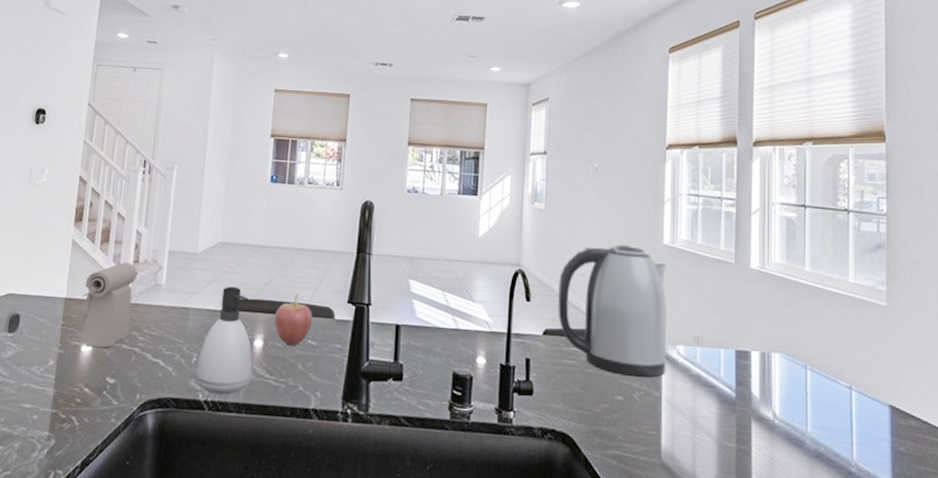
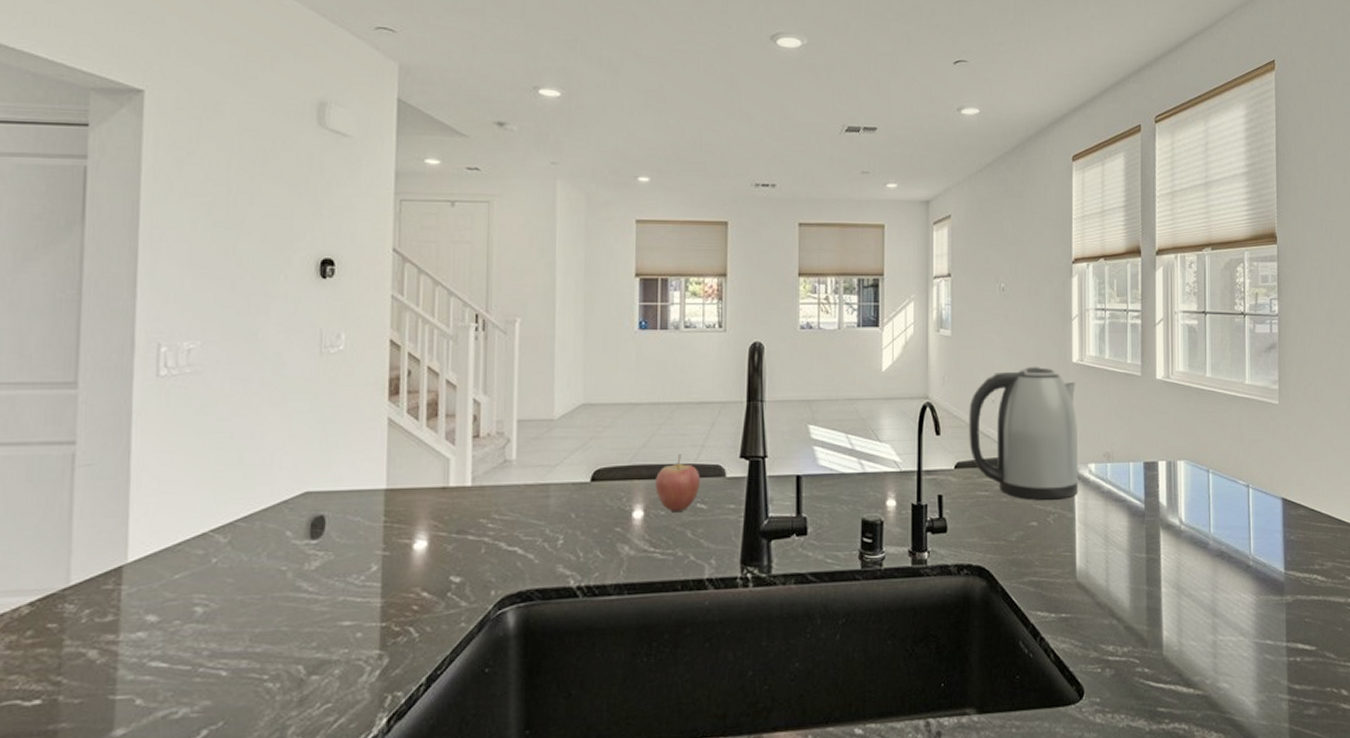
roll-top bag: present [80,262,139,348] -> none [408,439,481,544]
soap dispenser: present [195,286,253,395] -> none [564,453,634,578]

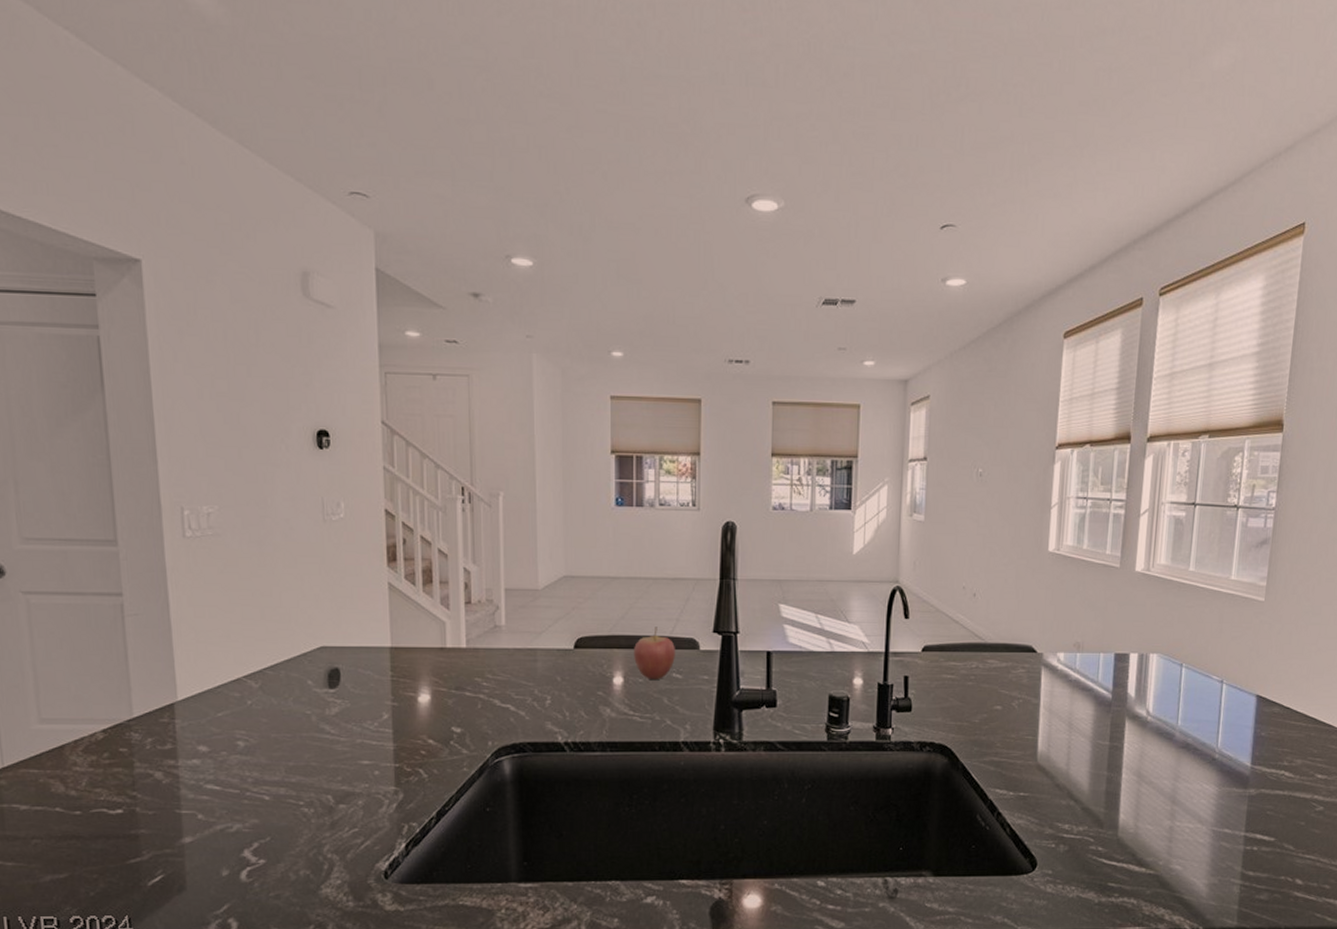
kettle: present [969,366,1079,500] -> none [937,554,1050,686]

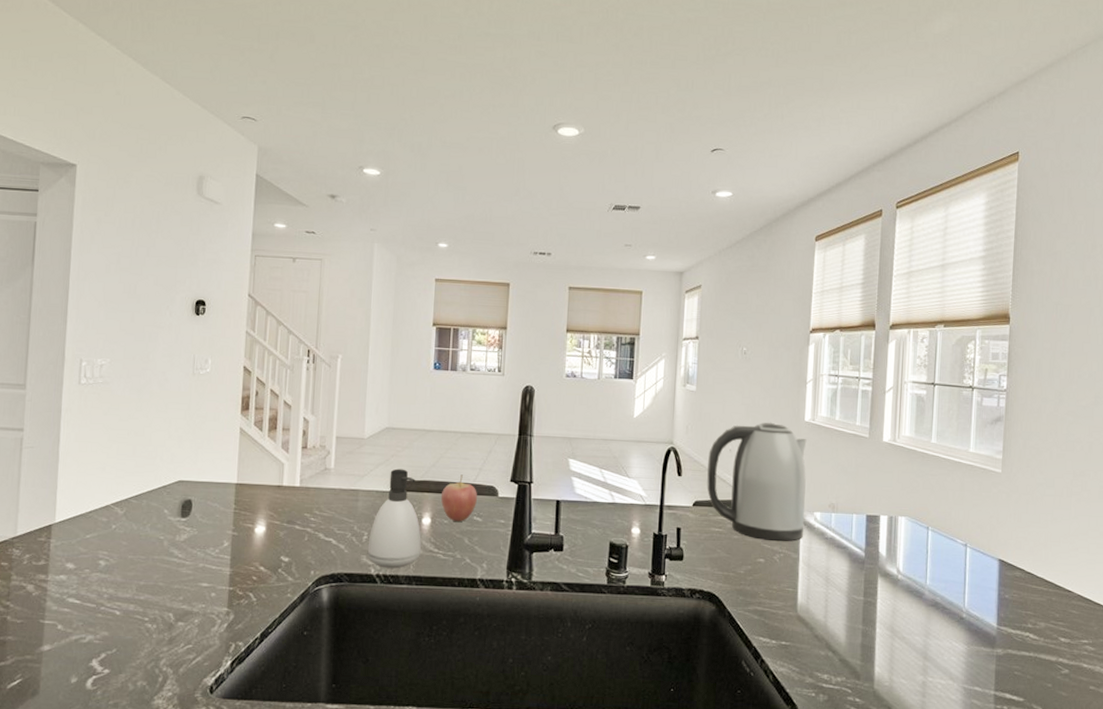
soap dispenser: none [552,623,615,735] -> present [367,468,422,569]
kettle: none [937,554,1050,686] -> present [707,422,807,541]

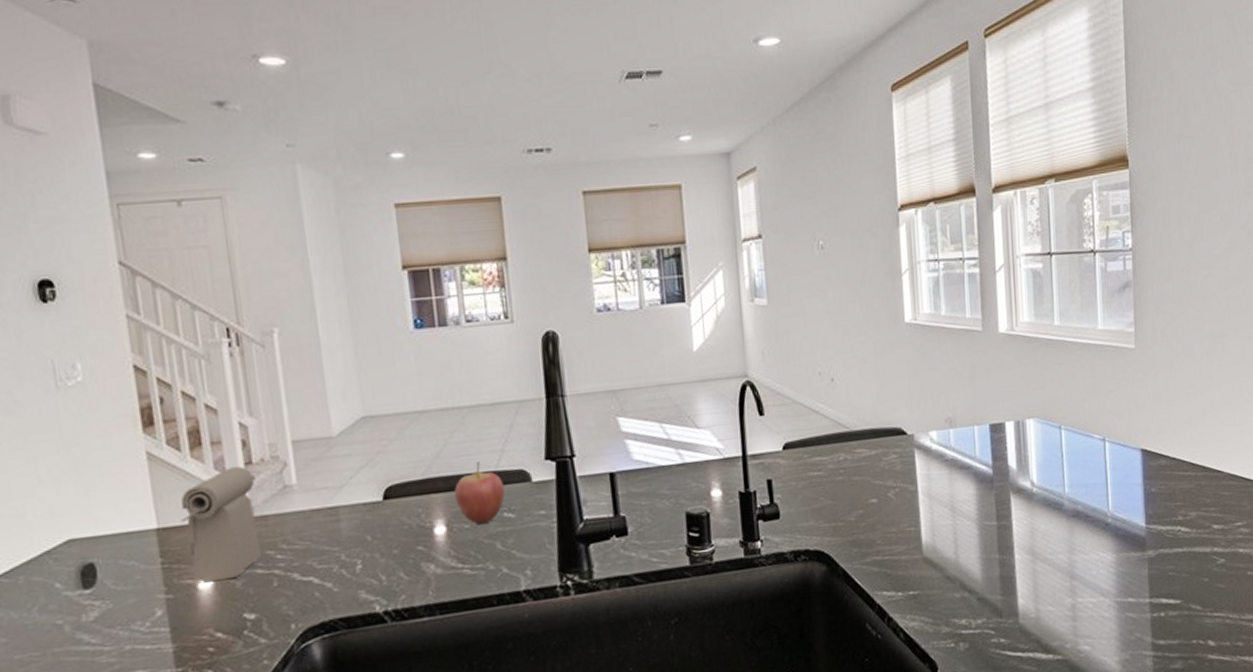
roll-top bag: none [253,448,308,529] -> present [181,466,263,583]
soap dispenser: present [367,468,422,569] -> none [364,468,441,602]
kettle: present [707,422,807,541] -> none [793,330,920,475]

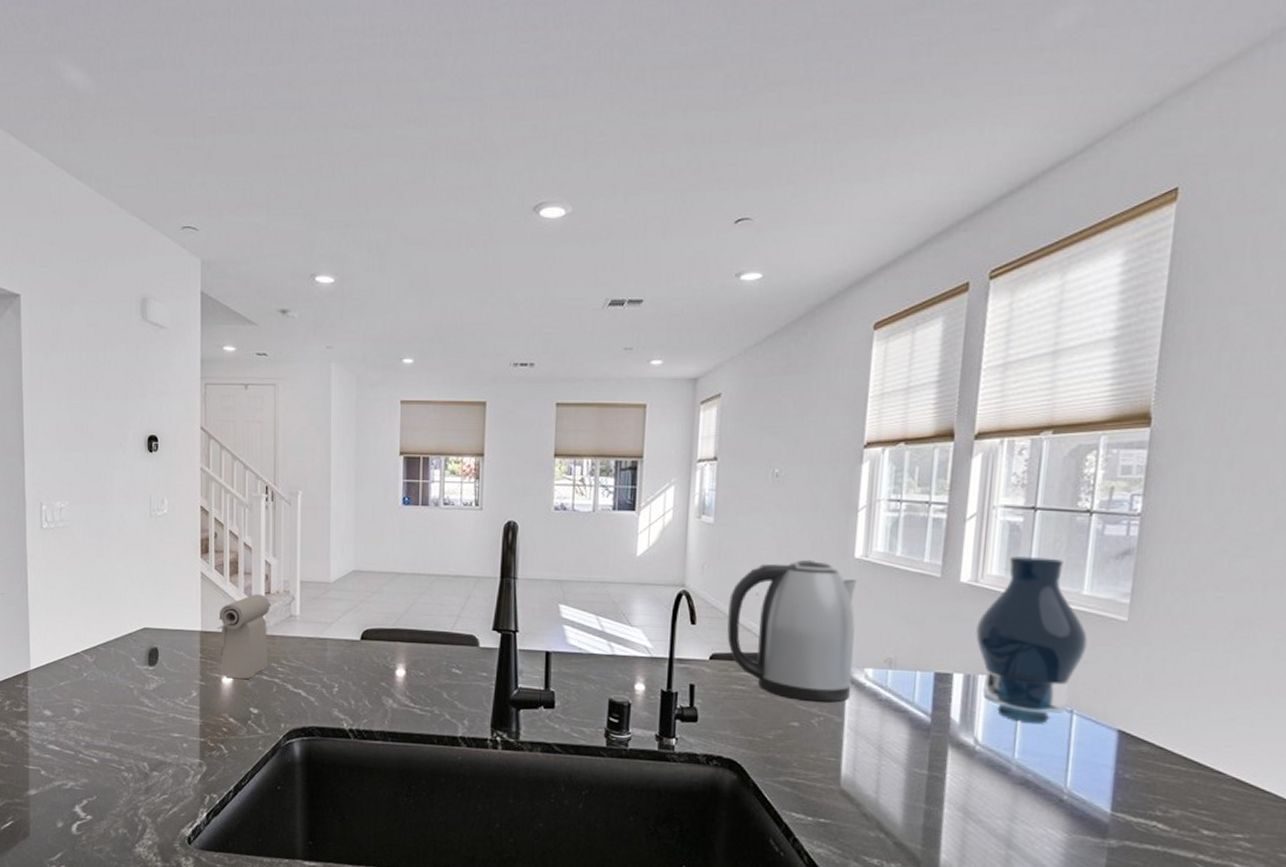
fruit: present [453,461,505,524] -> none [415,622,455,674]
kettle: none [793,330,920,475] -> present [727,559,857,702]
vase: none [1018,299,1108,458] -> present [976,556,1088,723]

